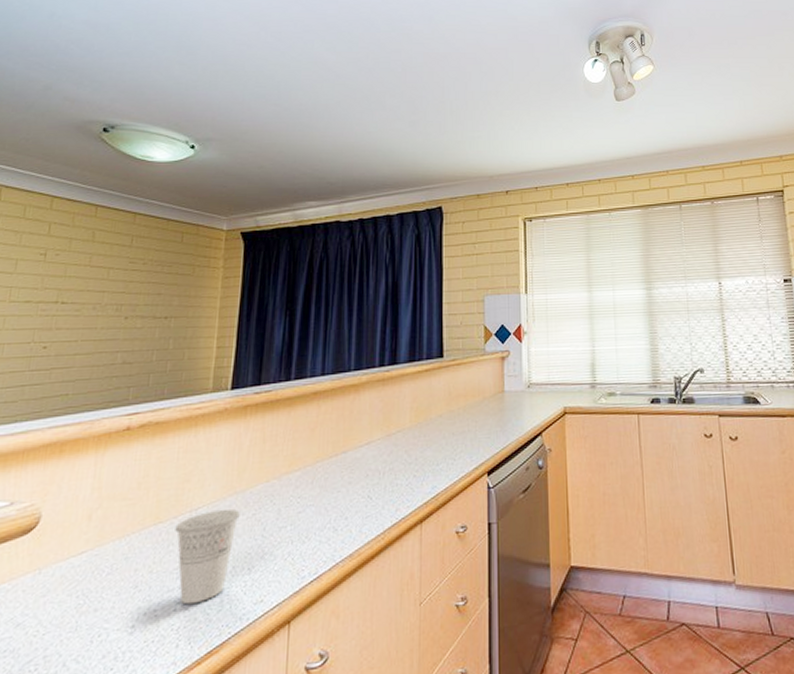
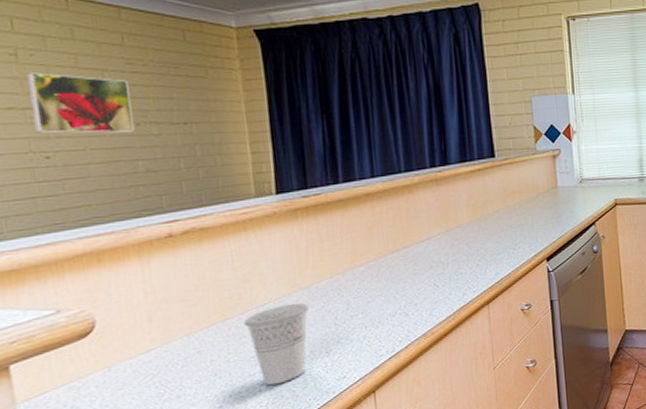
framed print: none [41,270,127,326] -> present [26,72,135,134]

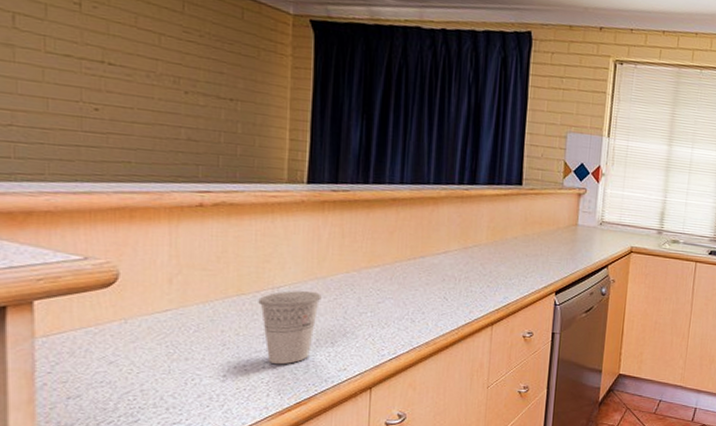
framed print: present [26,72,135,134] -> none [88,24,182,99]

